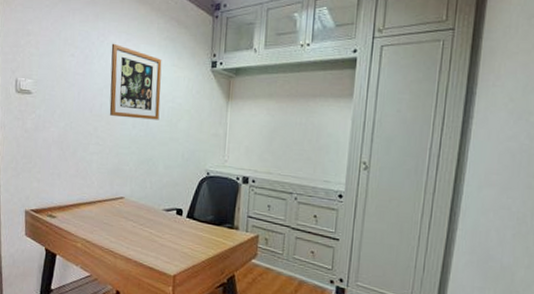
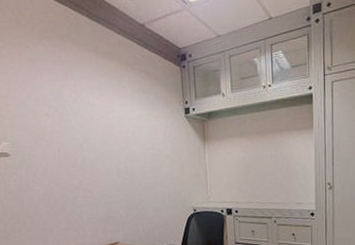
wall art: present [109,43,162,120] -> none [85,99,142,169]

